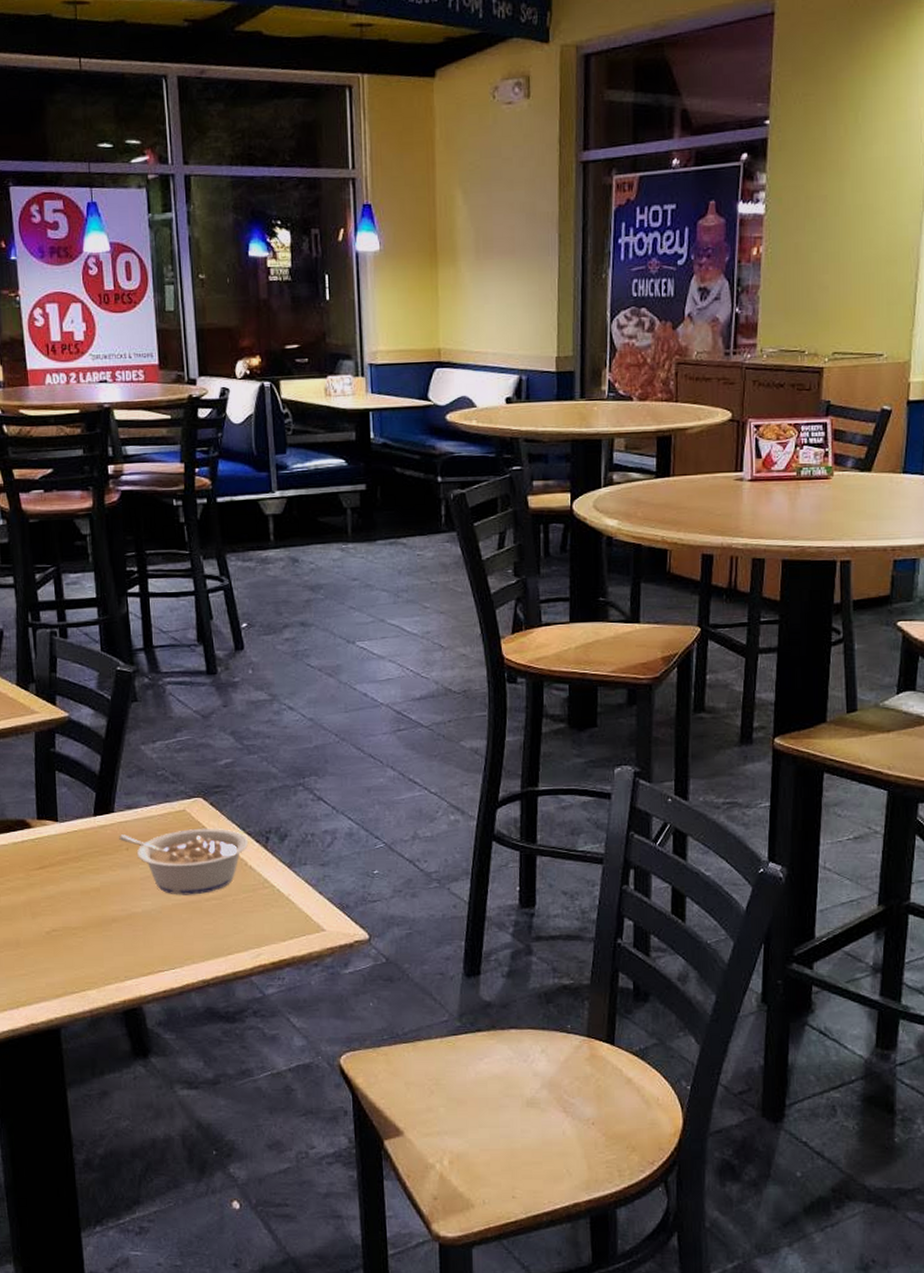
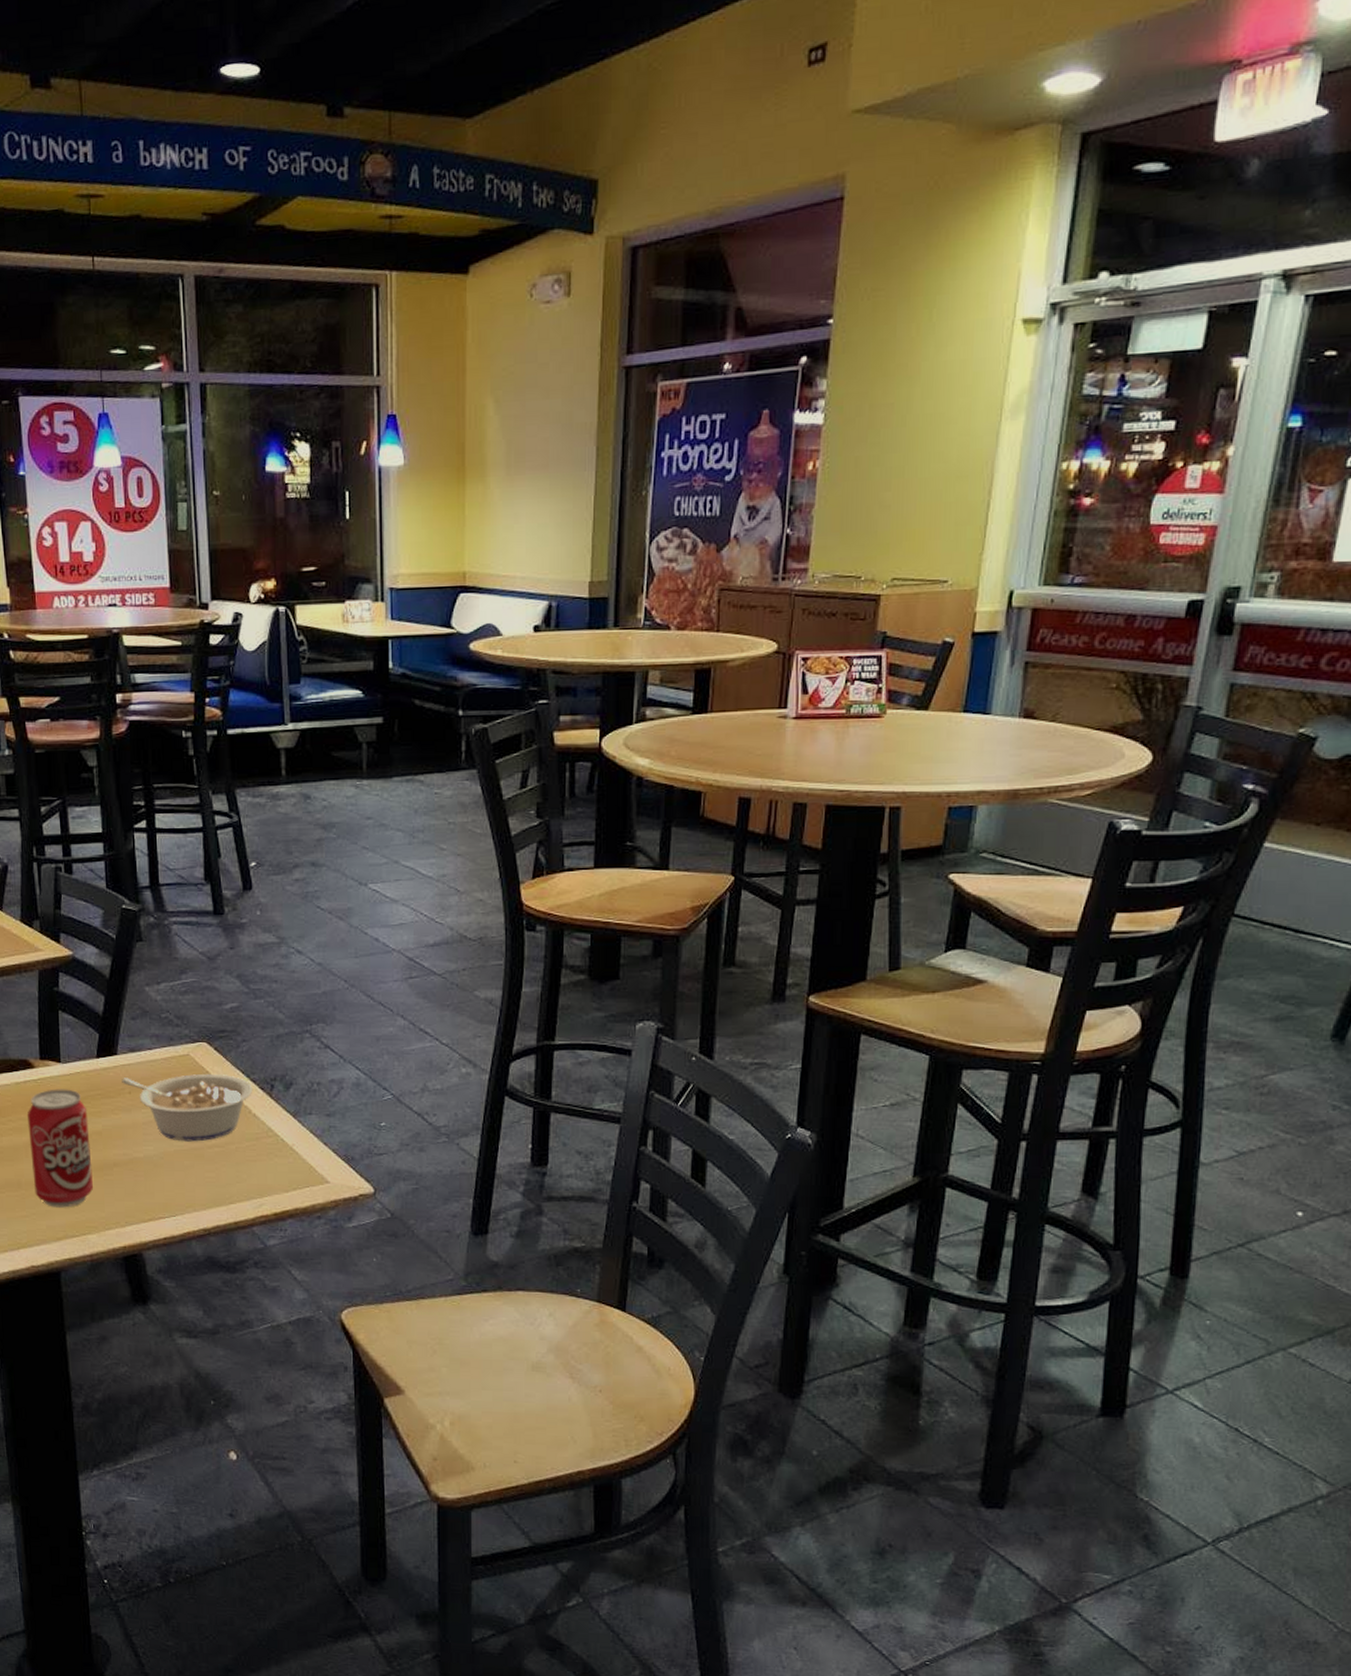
beverage can: none [24,847,92,965] -> present [26,1089,93,1208]

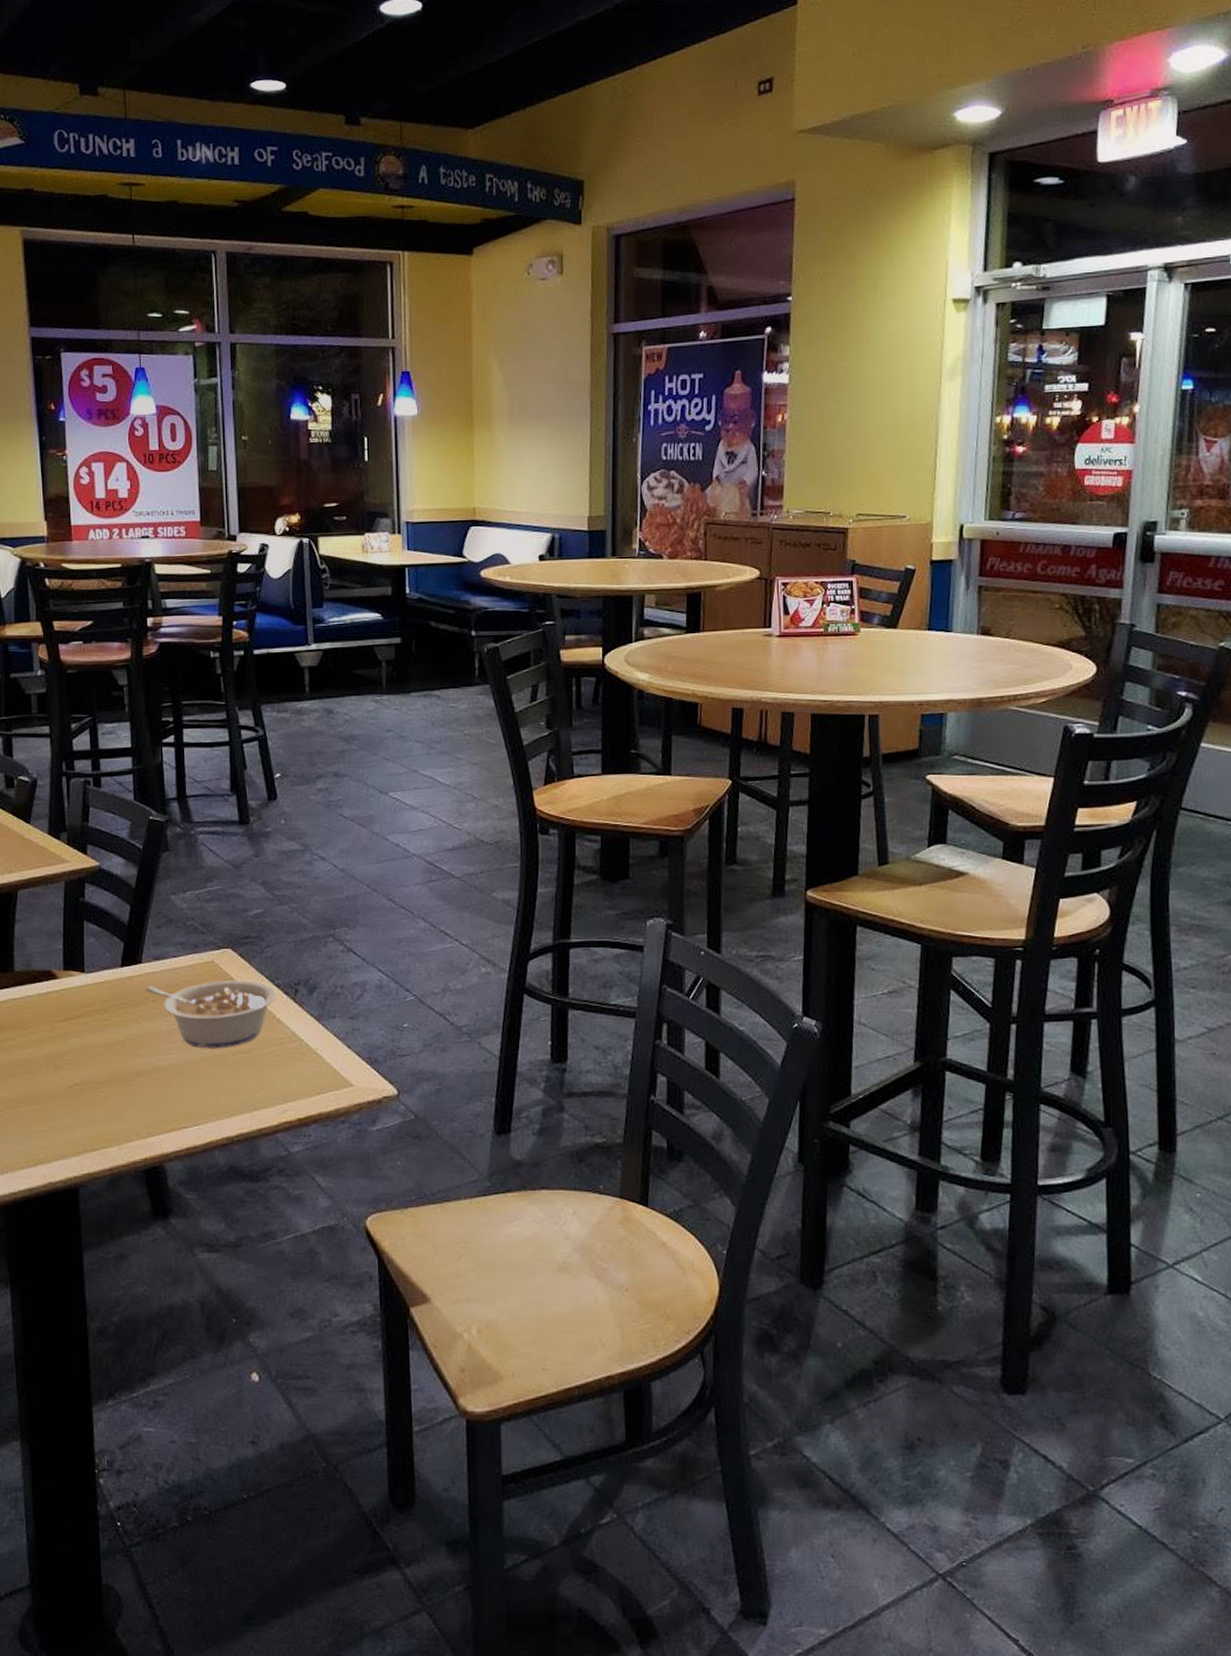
beverage can: present [26,1089,93,1208] -> none [48,999,114,1121]

